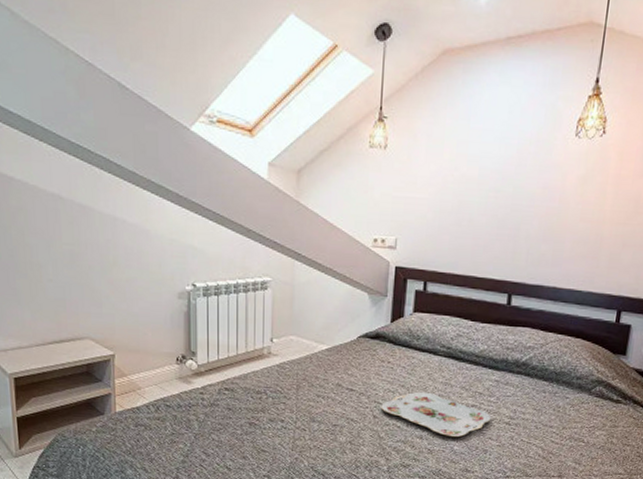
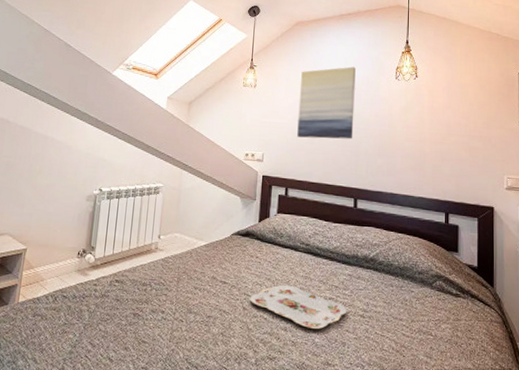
wall art: none [440,118,523,220] -> present [297,66,356,140]

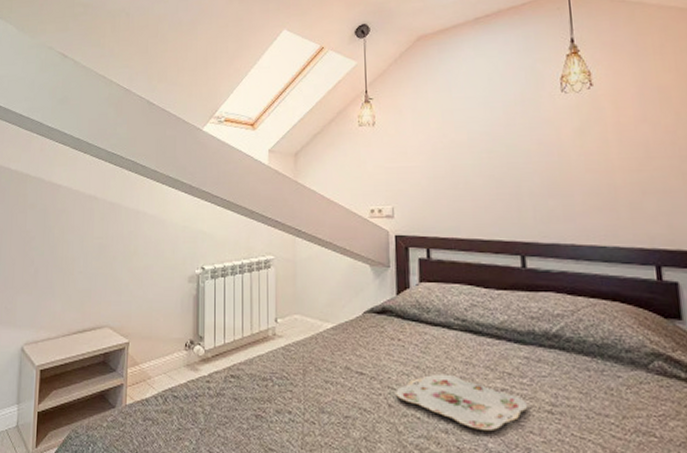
wall art: present [297,66,356,140] -> none [431,83,510,182]

